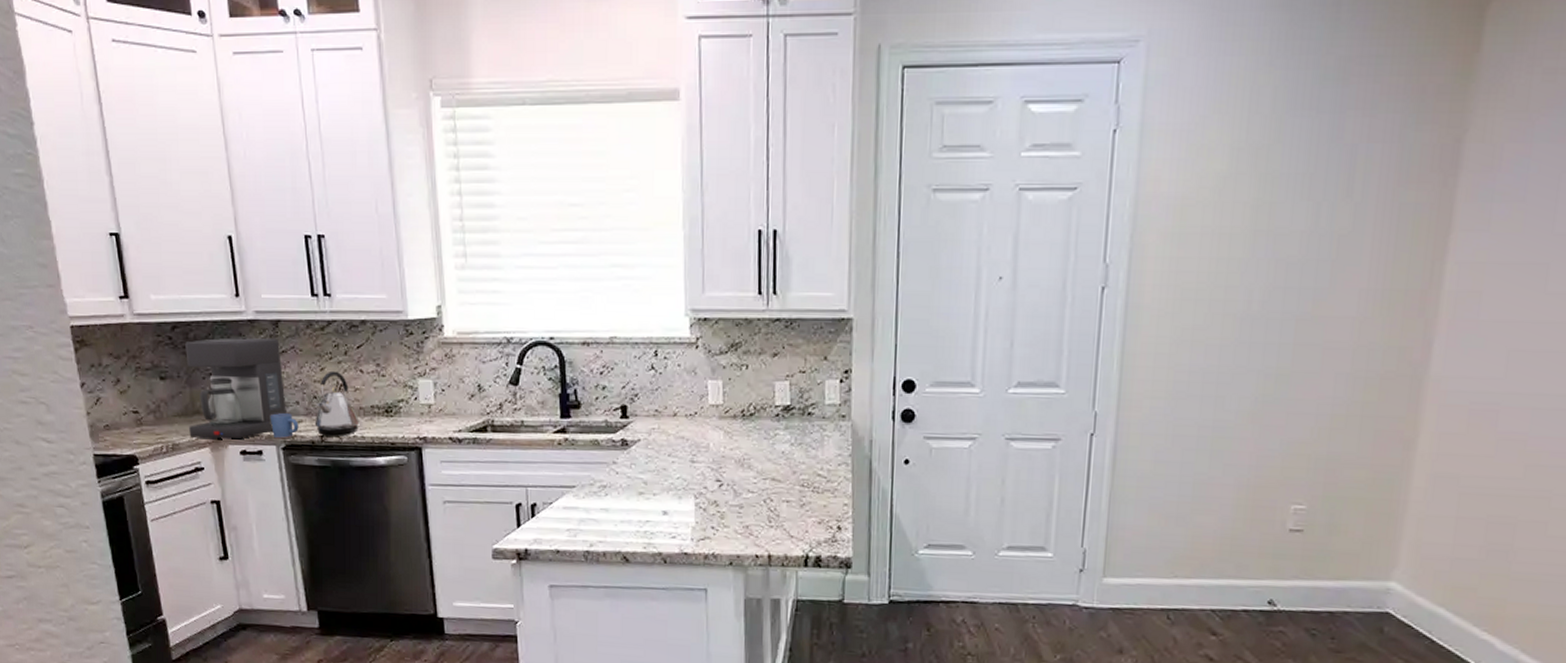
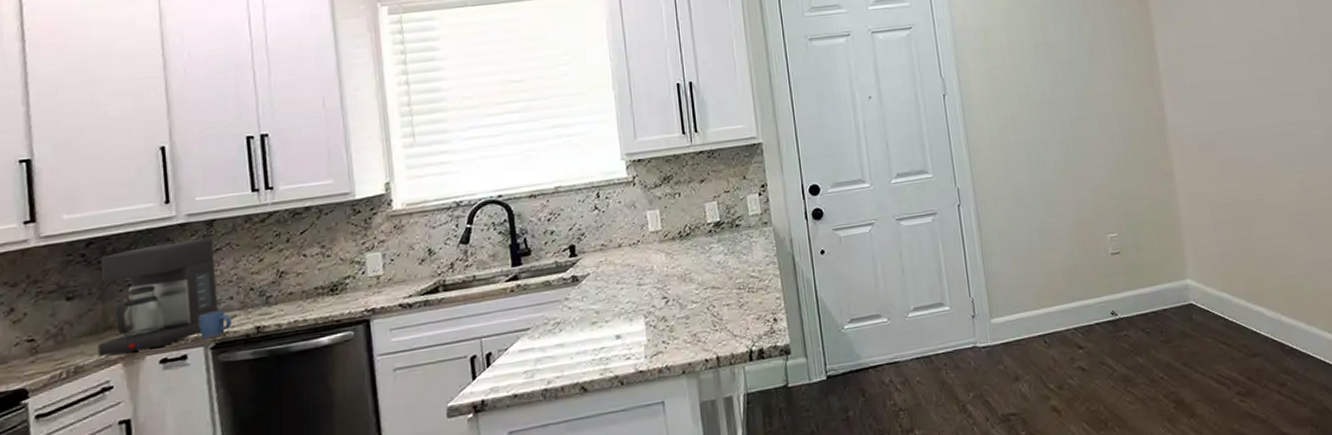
kettle: present [314,370,360,437] -> none [250,259,302,328]

